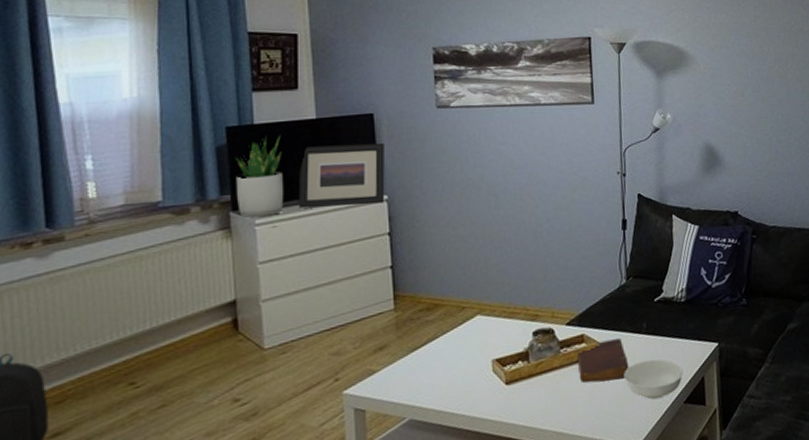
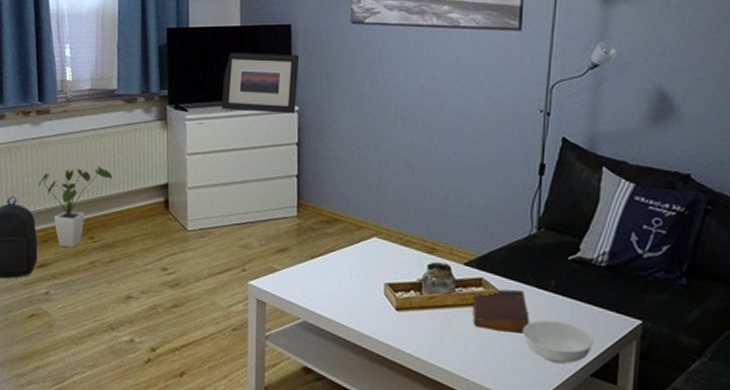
house plant: none [48,294,159,404] -> present [38,166,112,249]
planter: present [235,135,284,218] -> none [172,39,211,114]

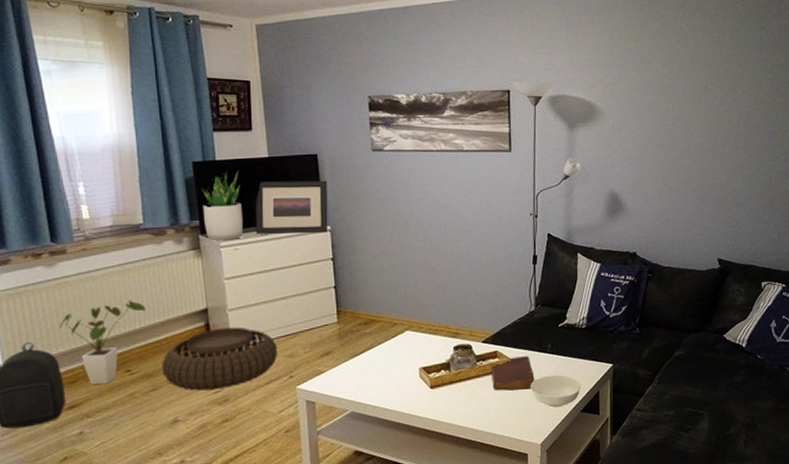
pouf: none [121,206,233,271] -> present [161,327,278,391]
planter: none [172,39,211,114] -> present [201,171,244,241]

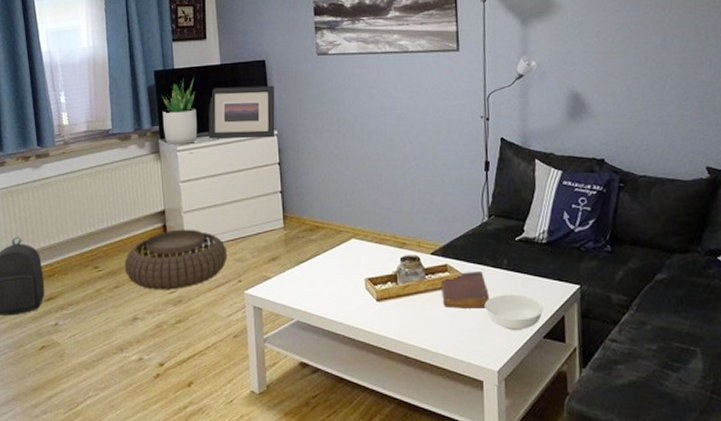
house plant: present [60,300,146,385] -> none [42,200,112,280]

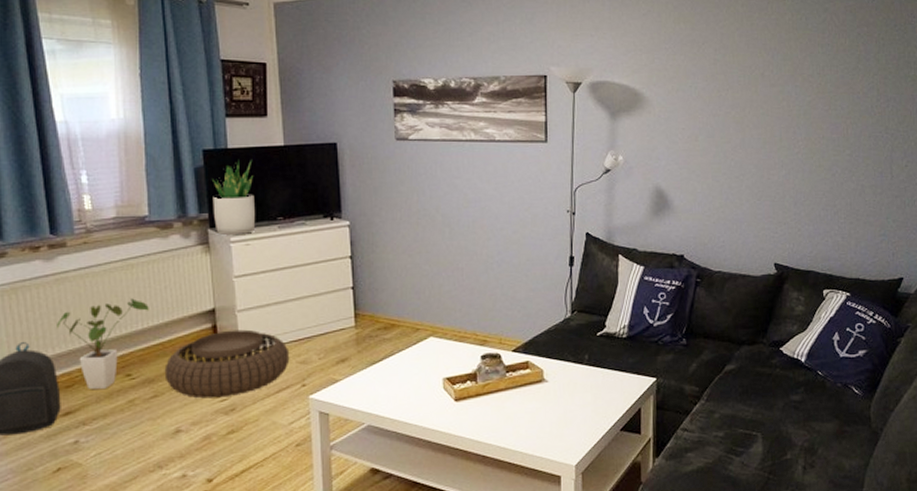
house plant: none [42,200,112,280] -> present [57,298,149,390]
picture frame: present [208,85,275,139] -> none [269,171,347,230]
diary: present [440,272,490,309] -> none [521,368,570,406]
bowl: present [484,294,543,331] -> none [564,388,621,425]

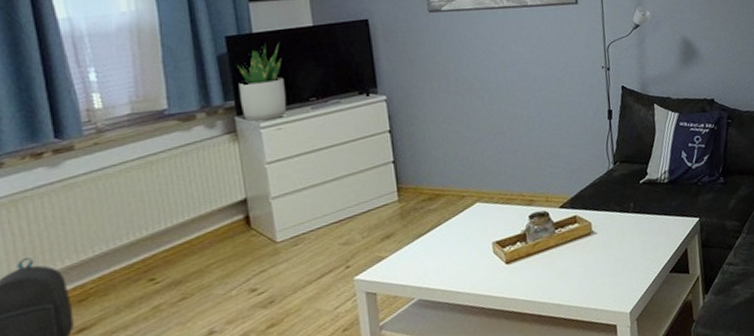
house plant: present [57,298,149,390] -> none [66,197,172,301]
pouf: present [164,329,290,399] -> none [192,216,331,295]

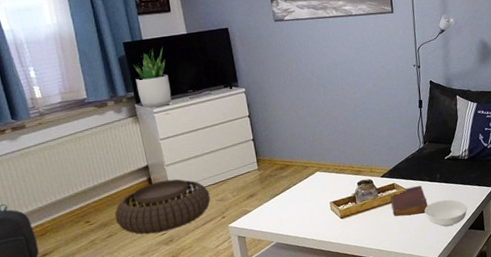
pouf: none [192,216,331,295] -> present [114,179,211,235]
diary: none [570,218,619,260] -> present [389,186,428,217]
bowl: none [614,235,668,271] -> present [424,199,468,227]

